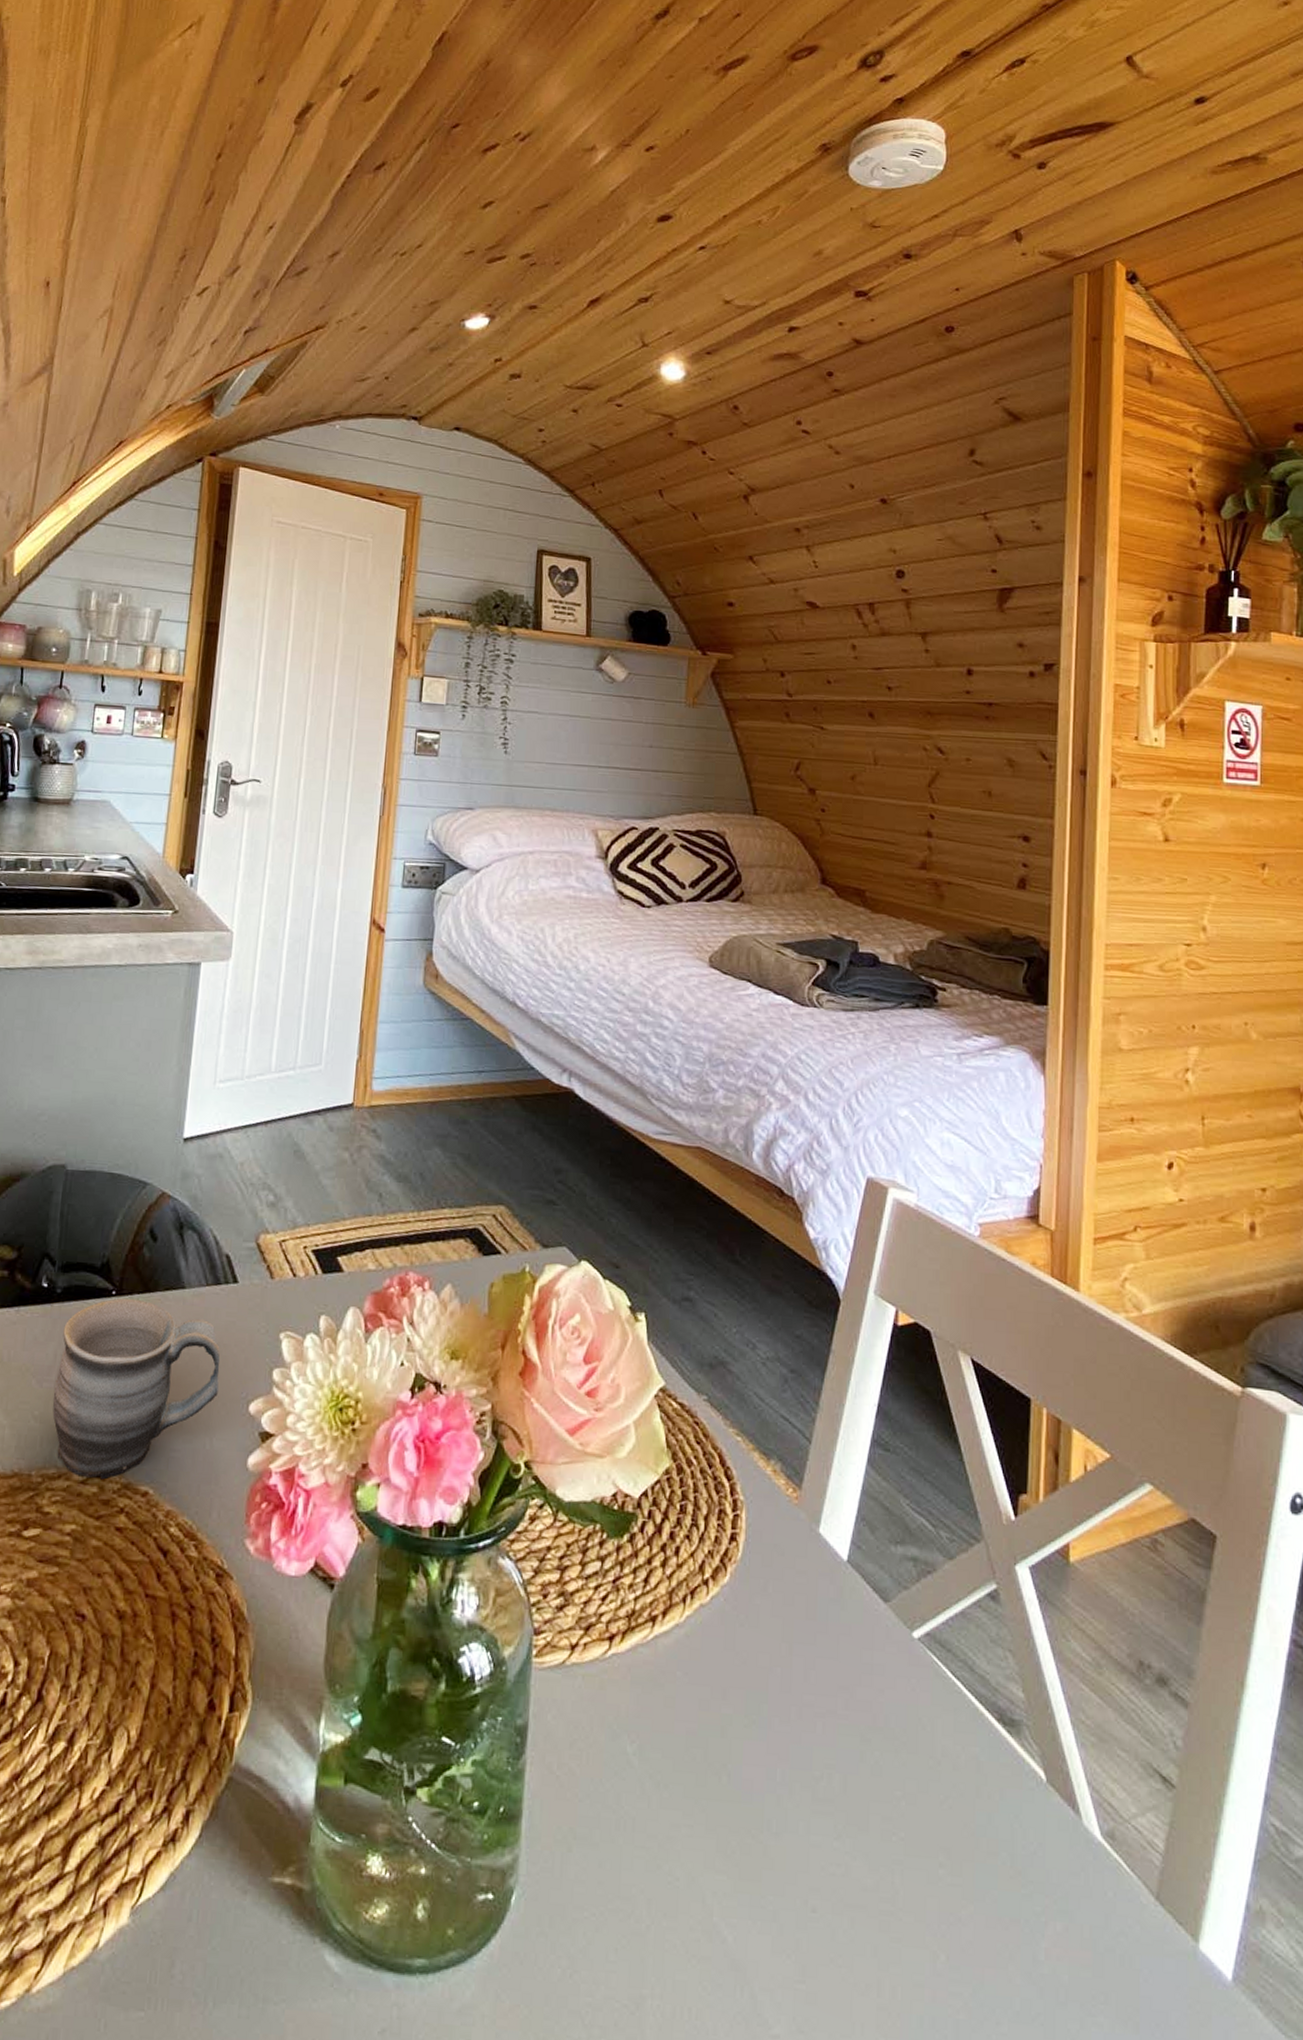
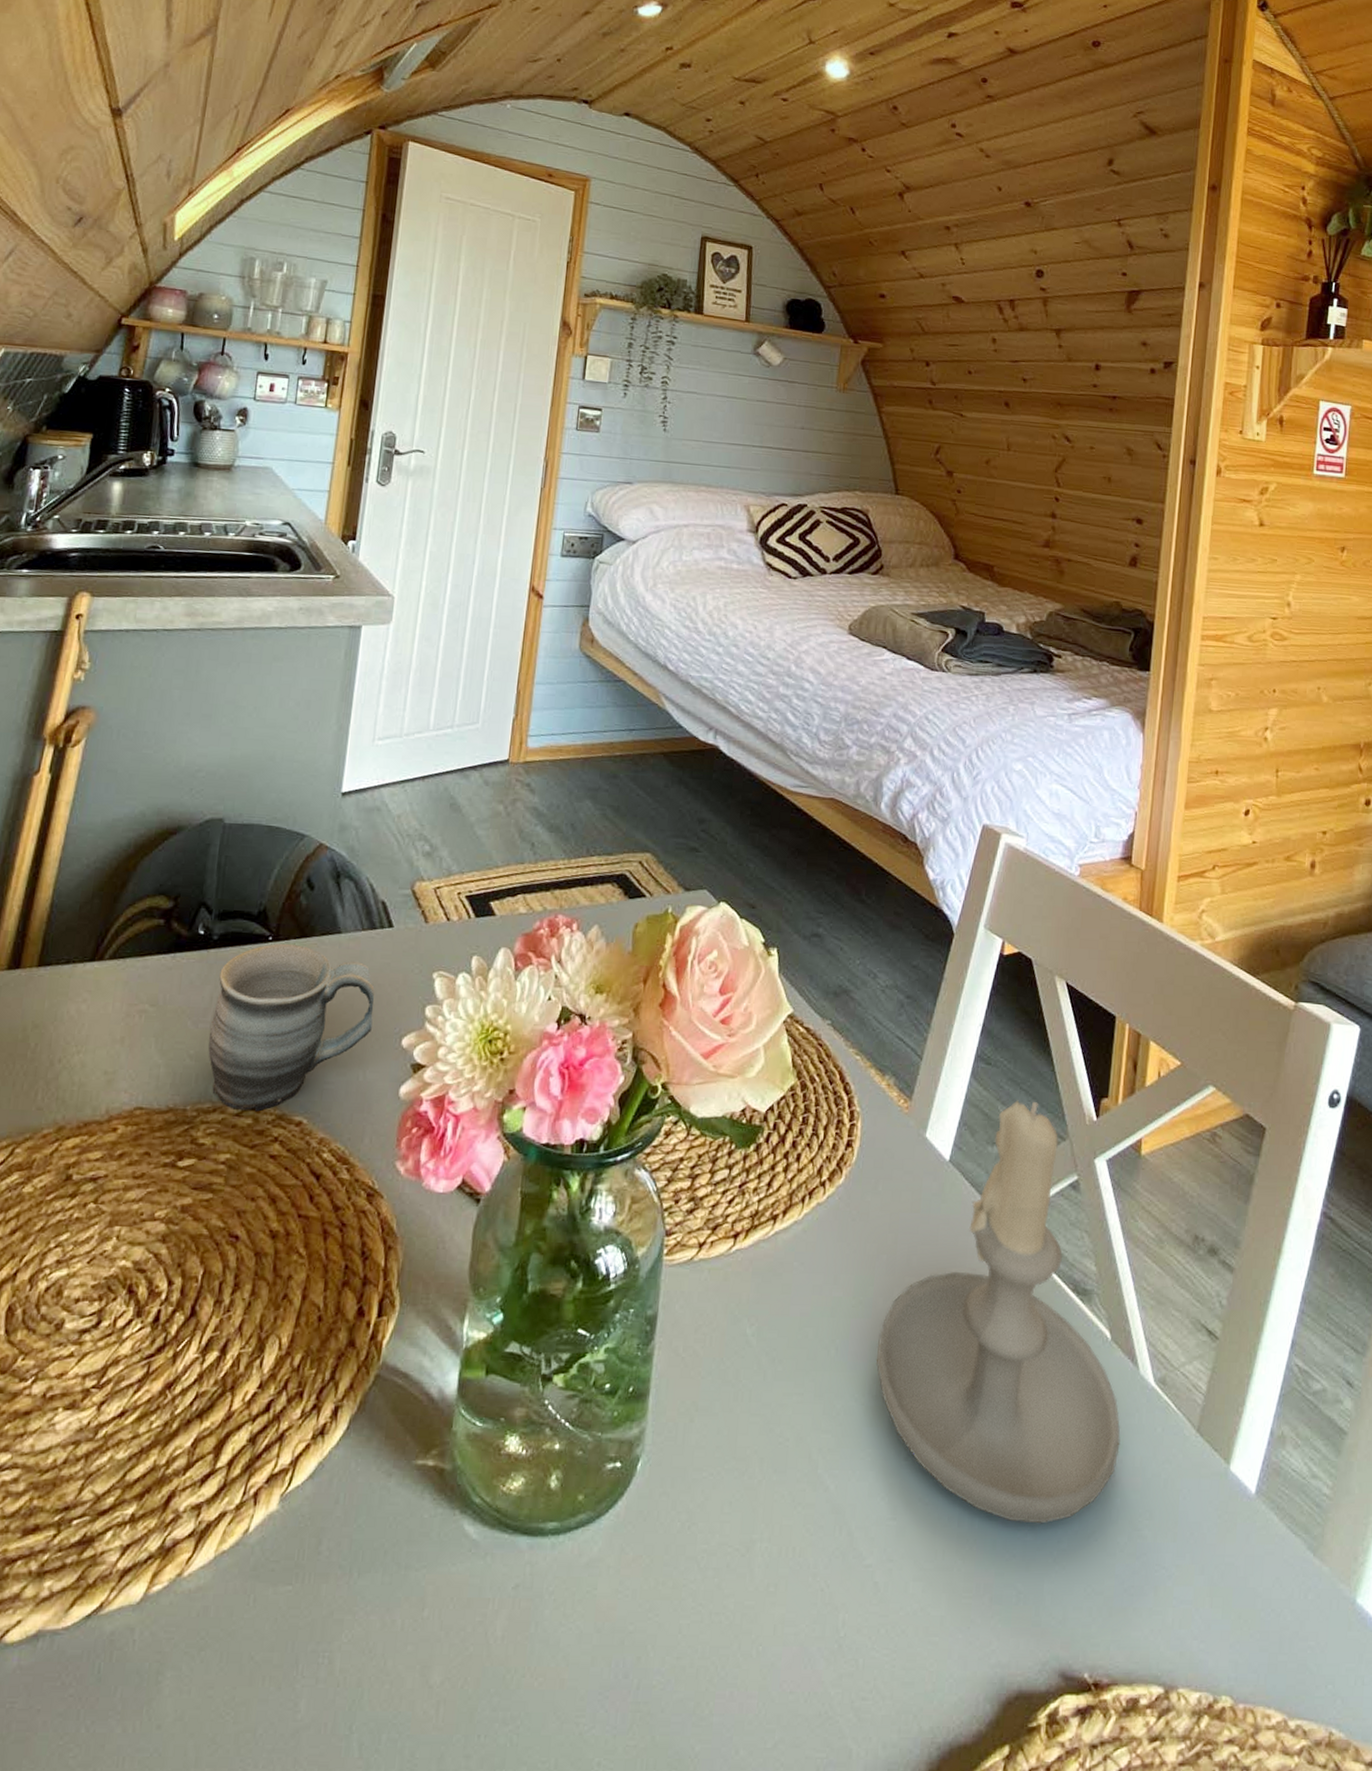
candle: none [773,1493,1064,2001] -> present [875,1100,1121,1524]

